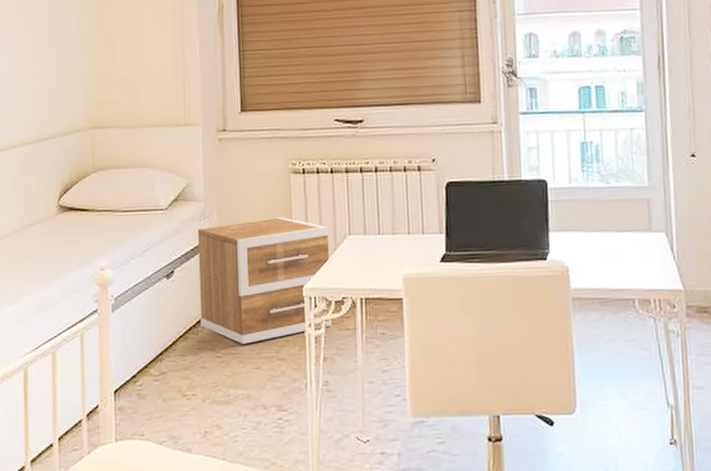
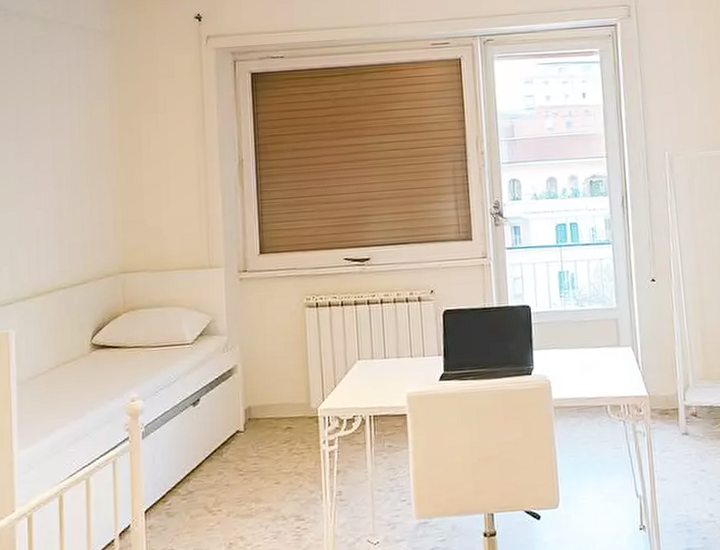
nightstand: present [197,217,332,344] -> none [221,346,344,462]

